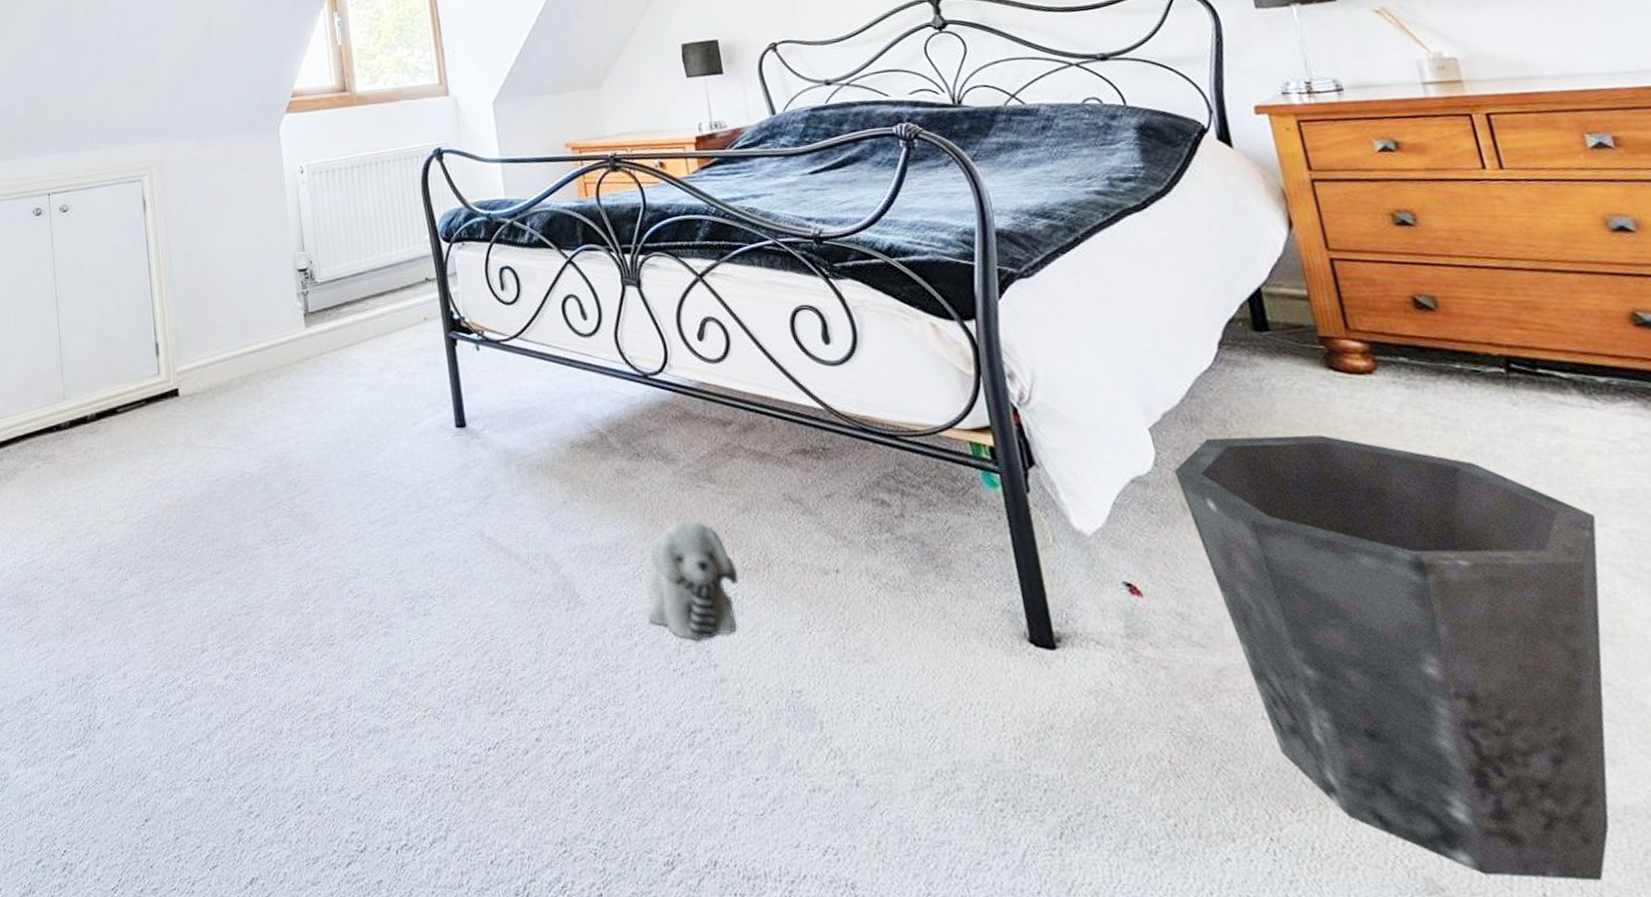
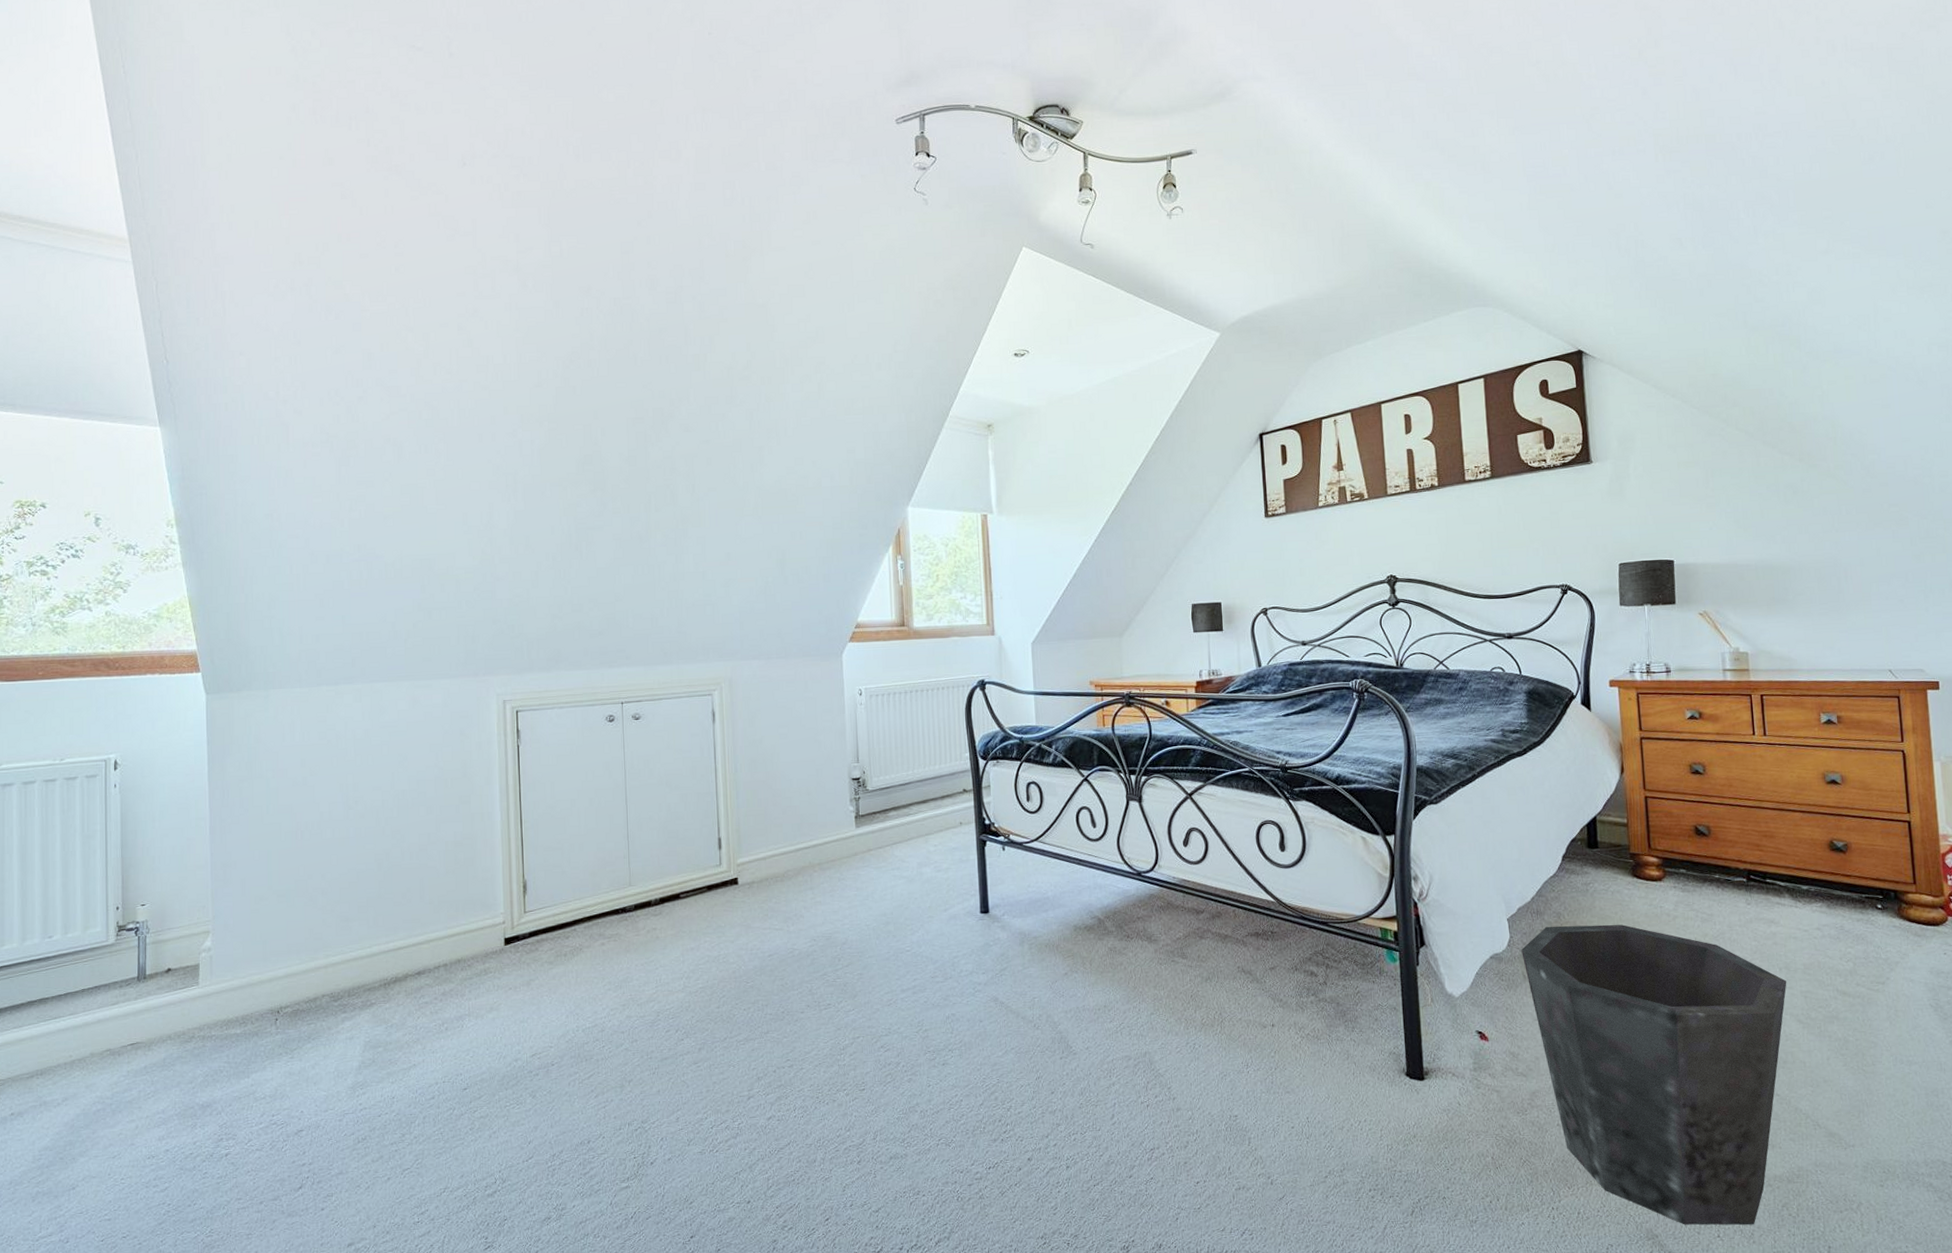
plush toy: present [647,519,739,641] -> none [1124,987,1198,1080]

